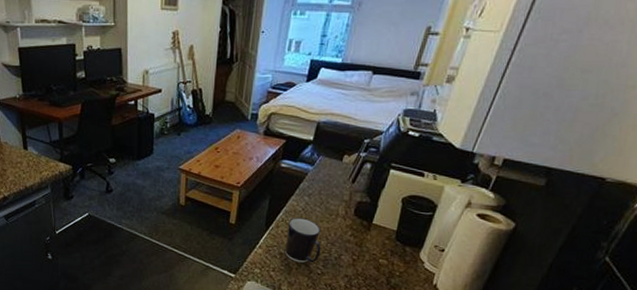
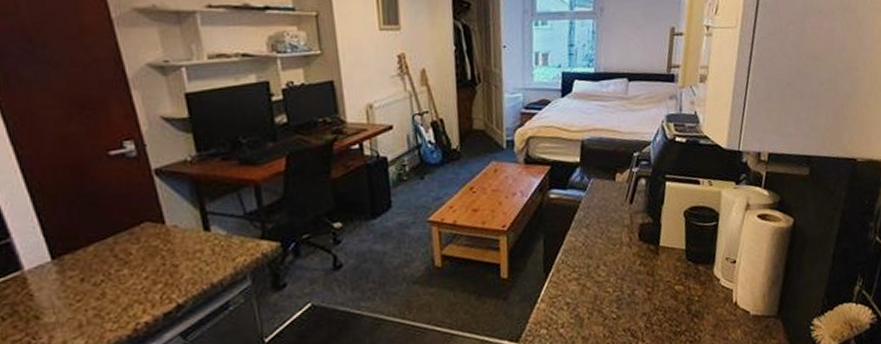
mug: present [285,218,321,263] -> none [570,254,612,310]

